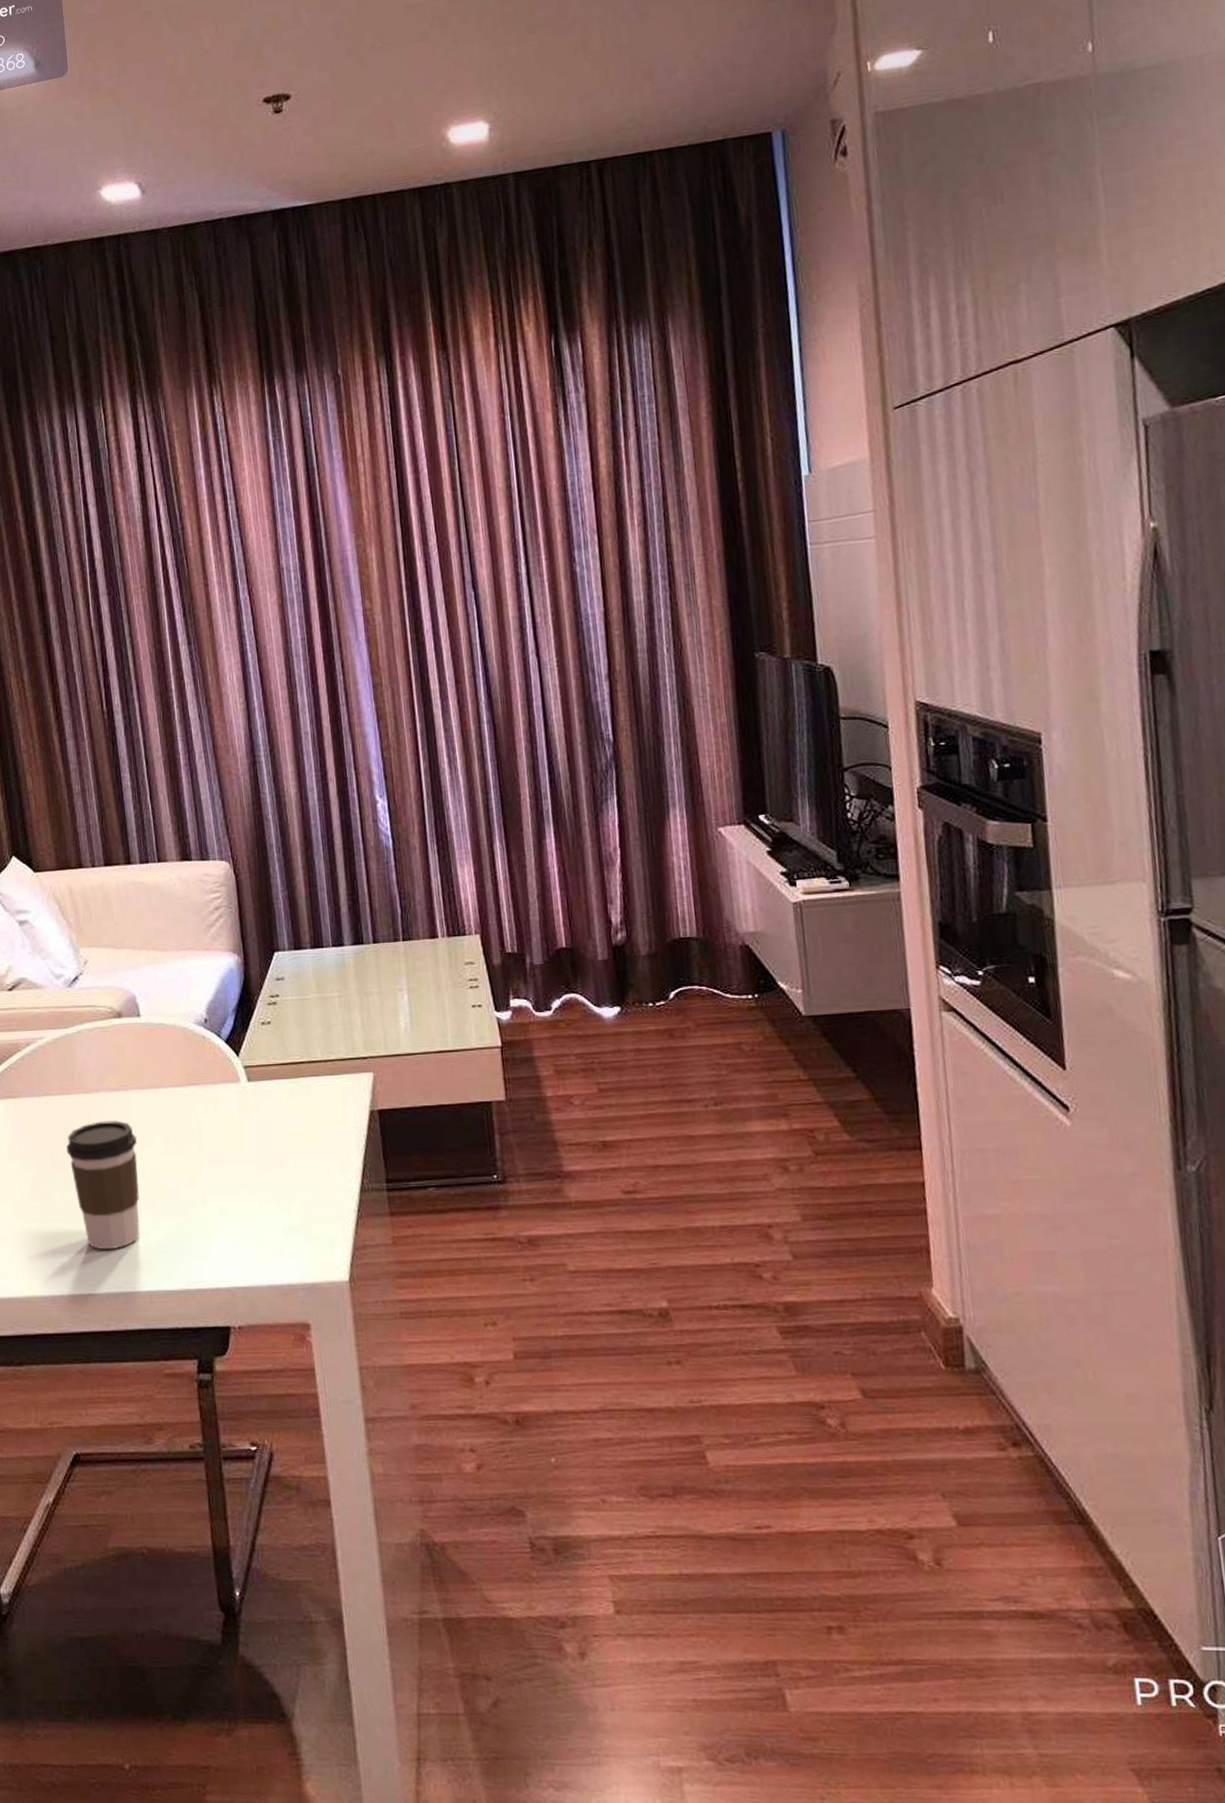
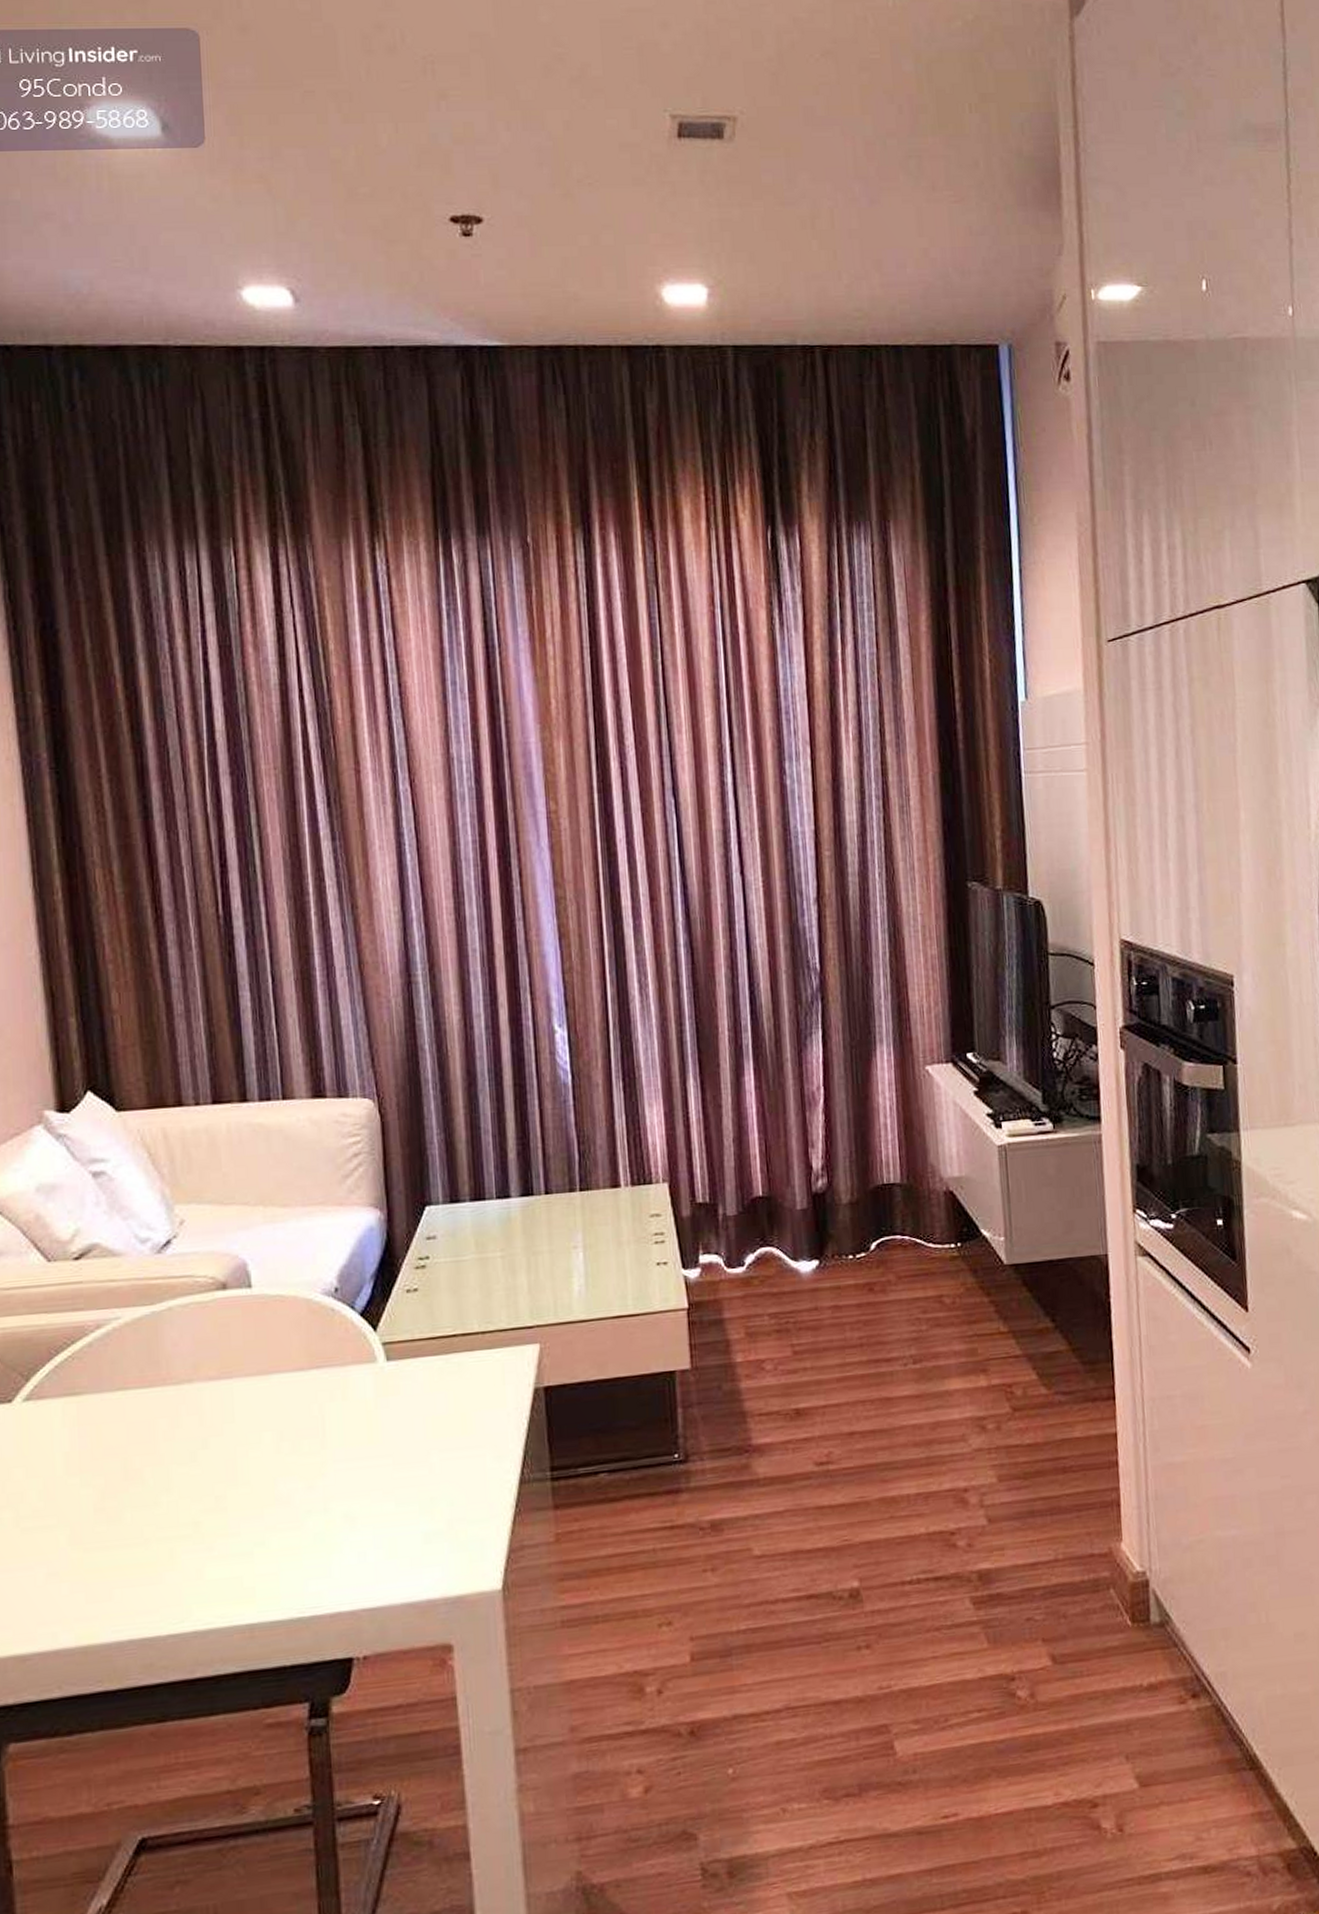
coffee cup: present [66,1120,140,1250] -> none [146,1416,241,1579]

